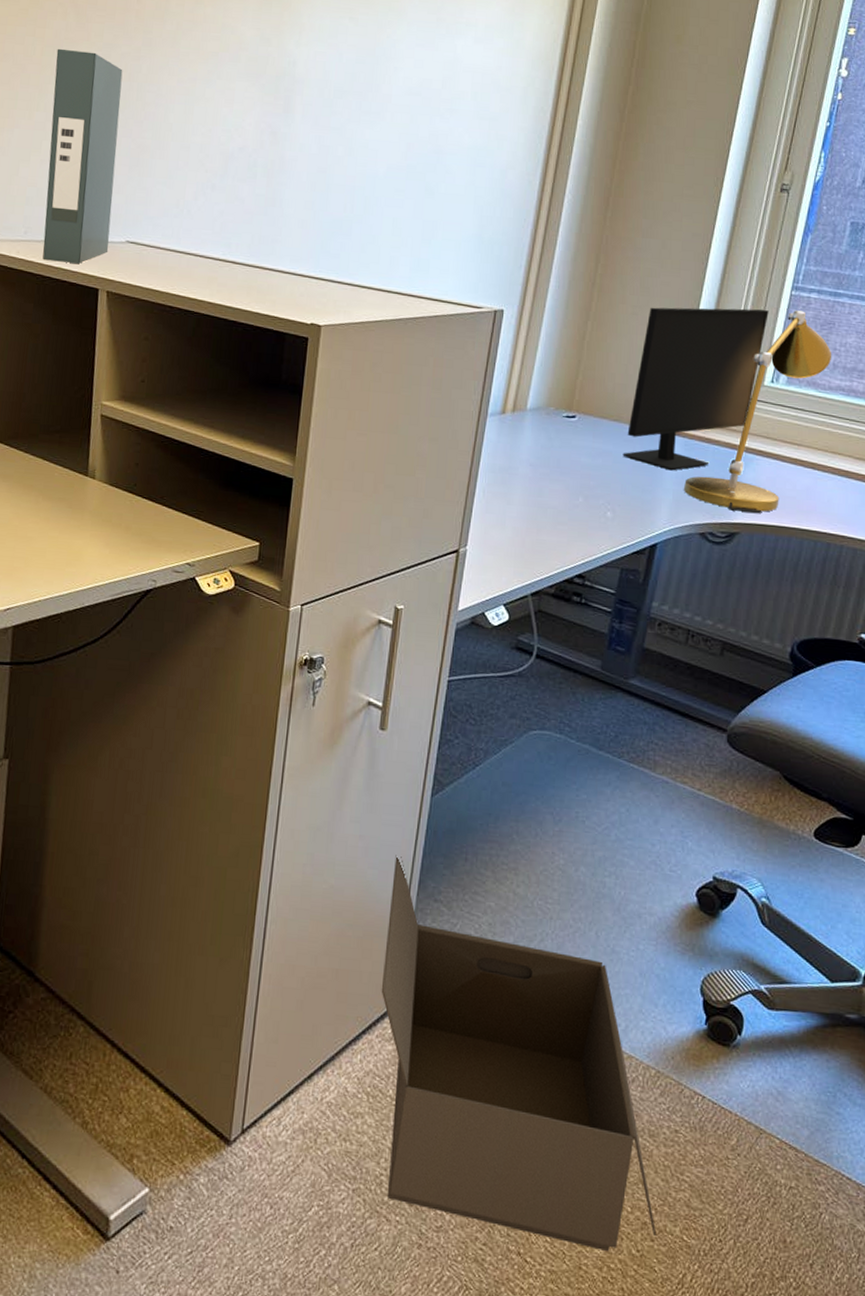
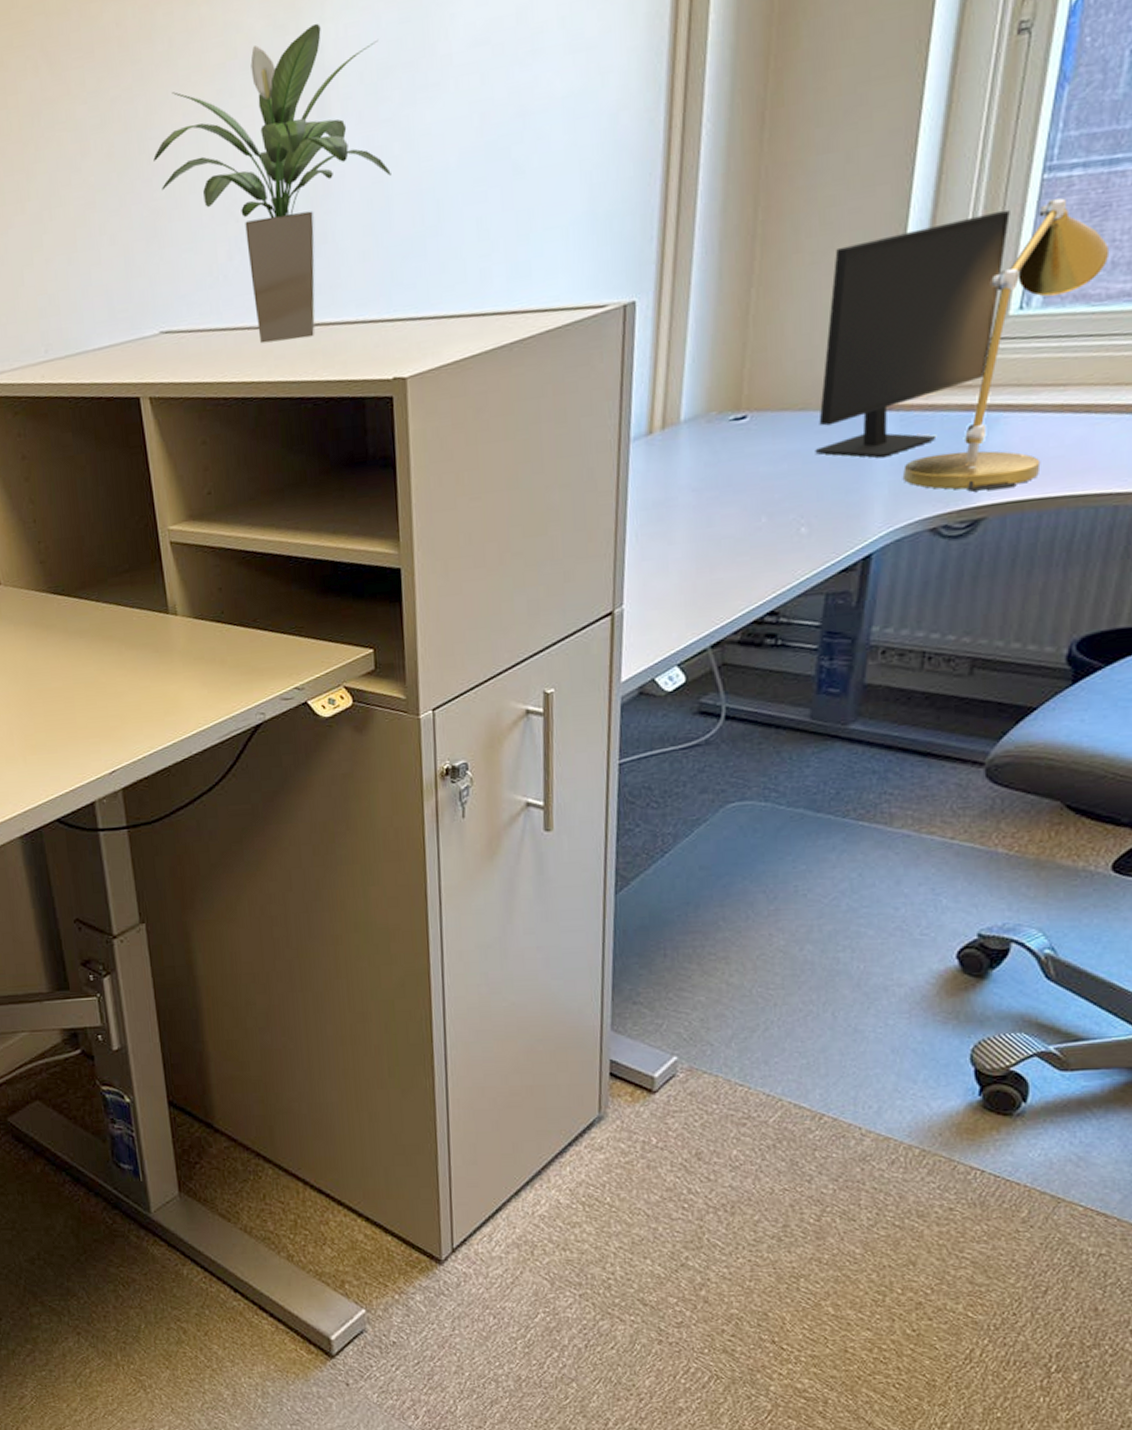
binder: present [42,48,123,264] -> none [36,107,142,379]
potted plant: none [147,44,339,276] -> present [153,23,391,344]
cardboard box: present [381,855,657,1251] -> none [581,961,935,1333]

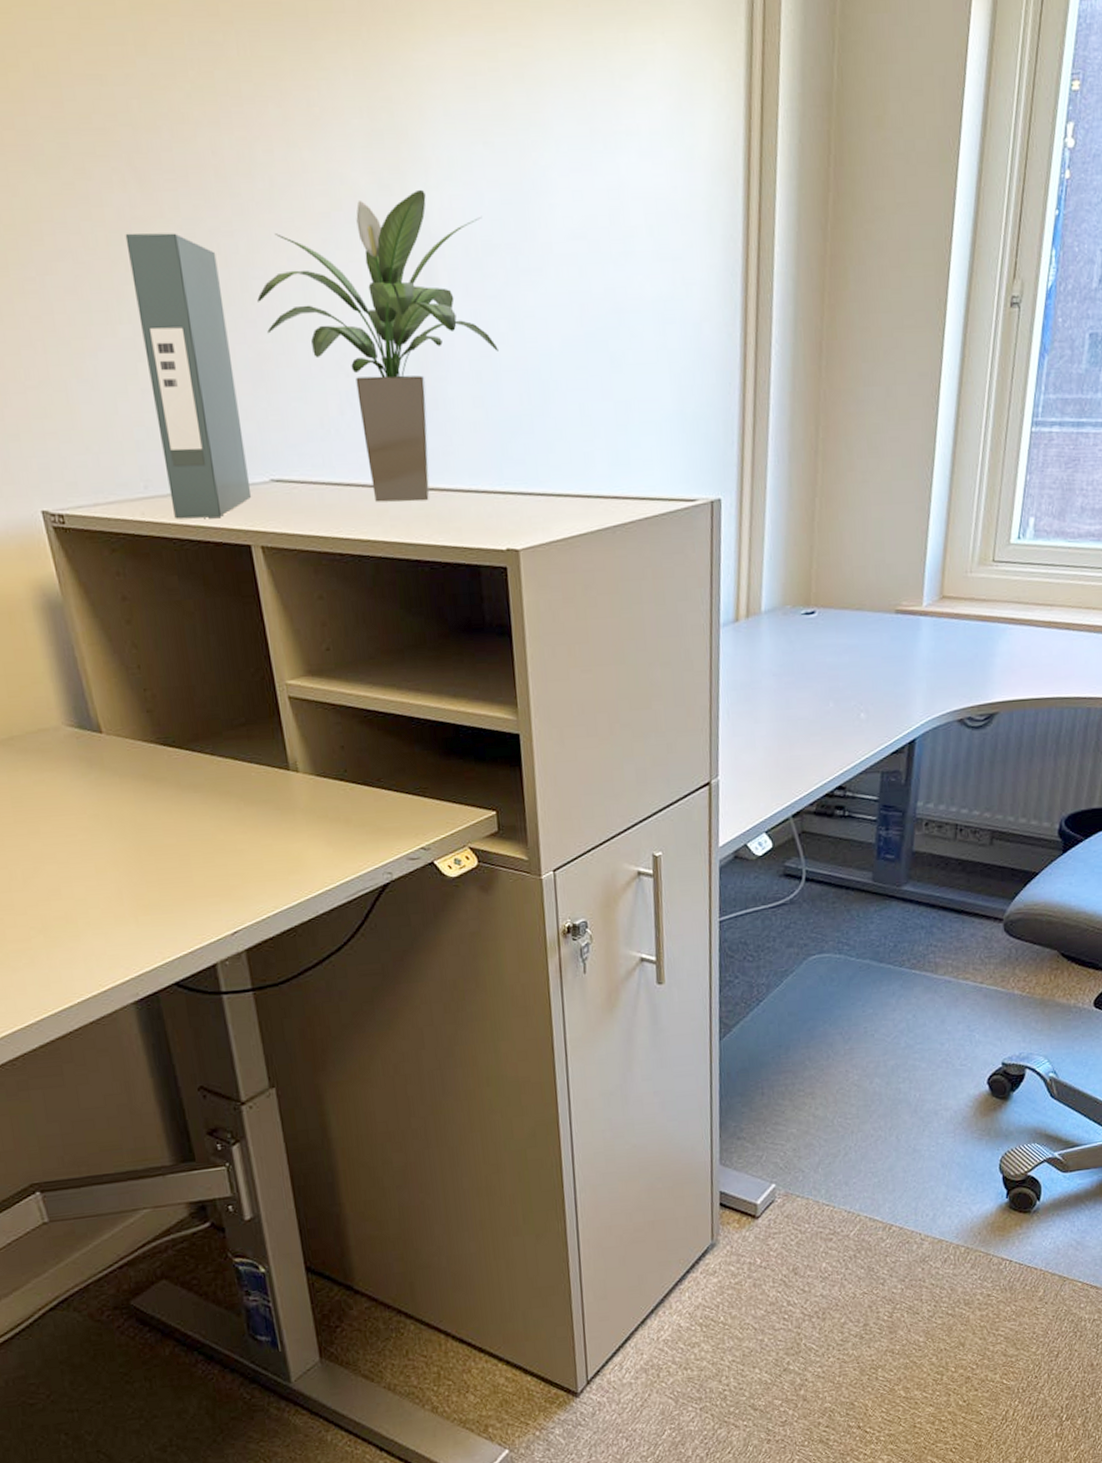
binder: none [36,107,142,379] -> present [125,233,252,519]
monitor: present [815,210,1010,458] -> none [869,454,1009,657]
desk lamp: present [902,198,1110,492] -> none [936,449,1080,690]

